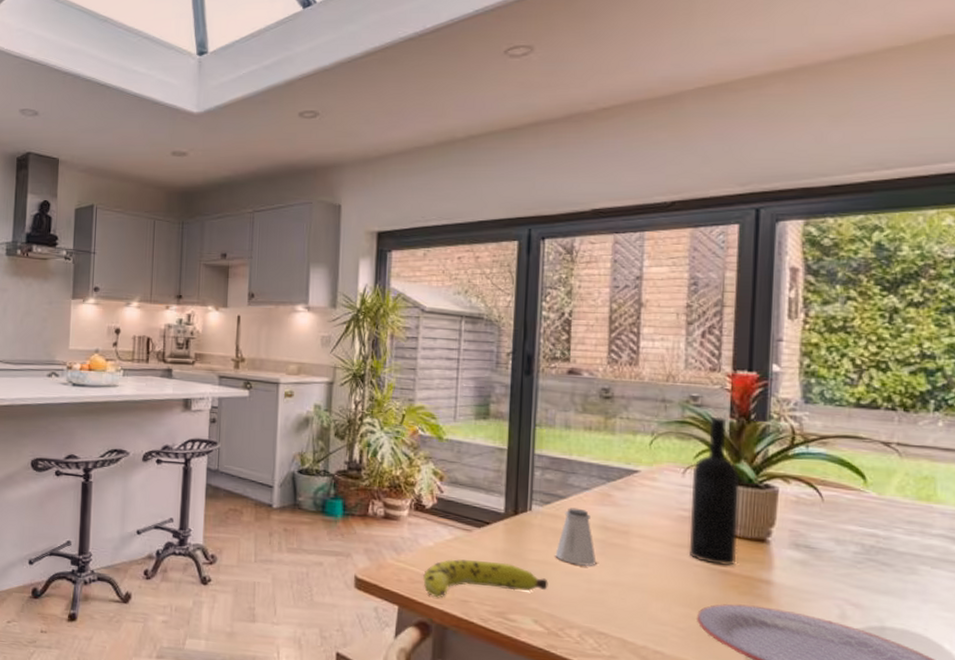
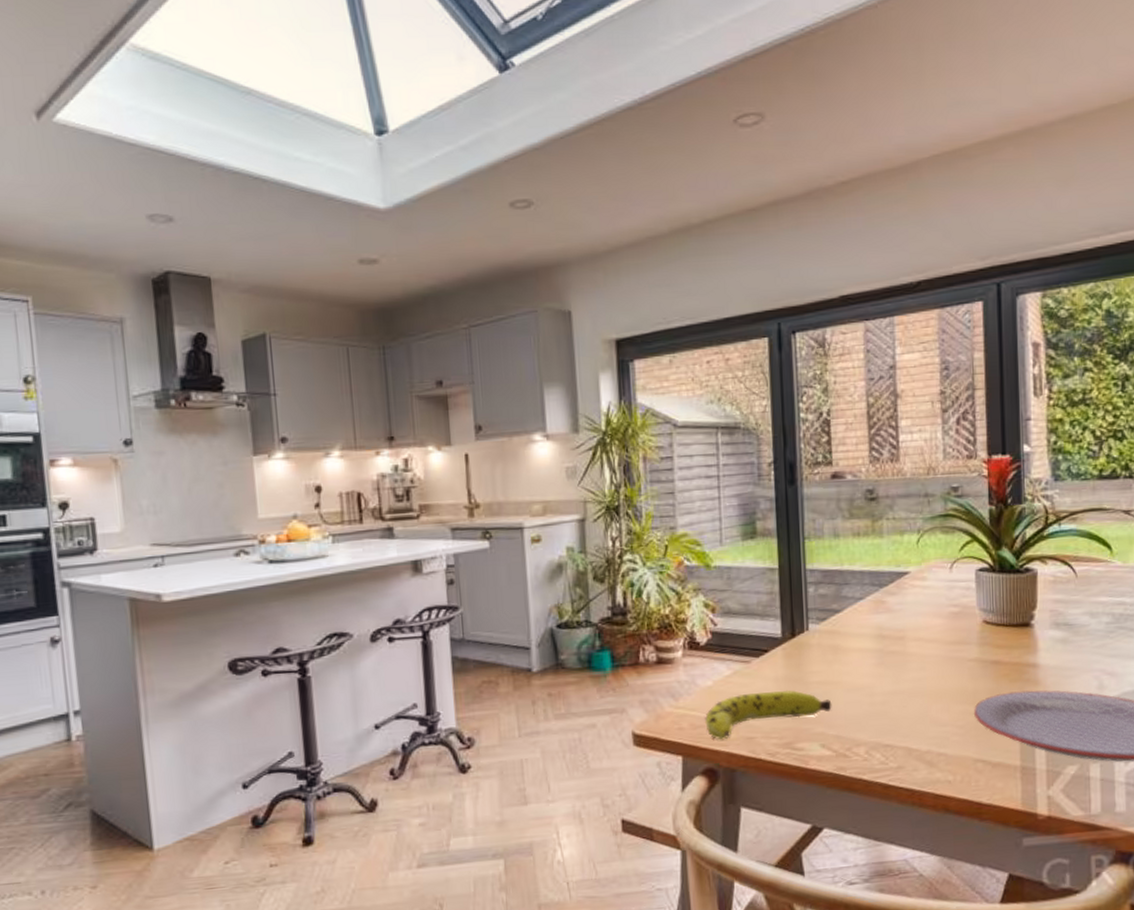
saltshaker: present [555,507,597,566] -> none [836,620,877,680]
wine bottle: present [688,416,740,566] -> none [959,505,1005,656]

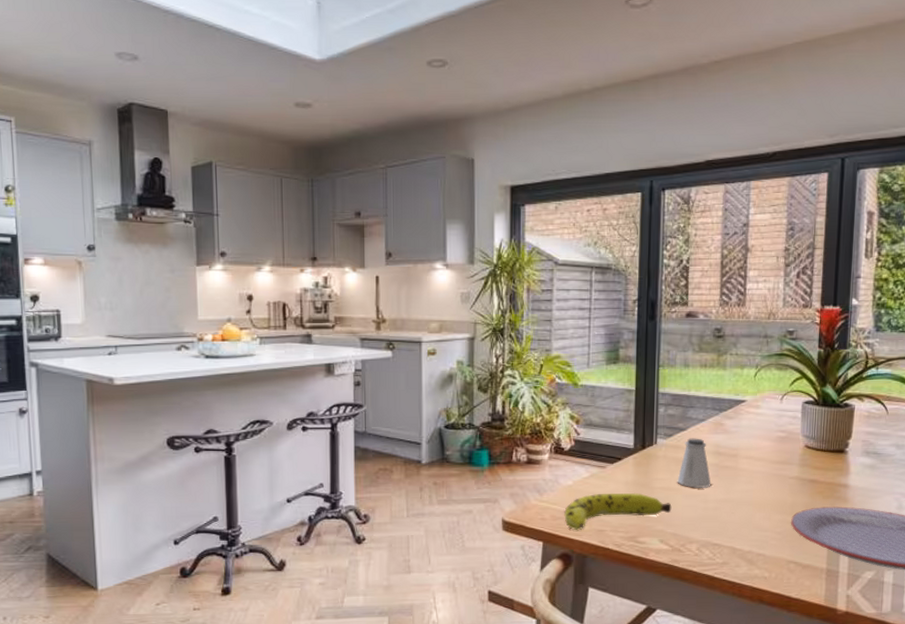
saltshaker: none [836,620,877,680] -> present [677,438,711,488]

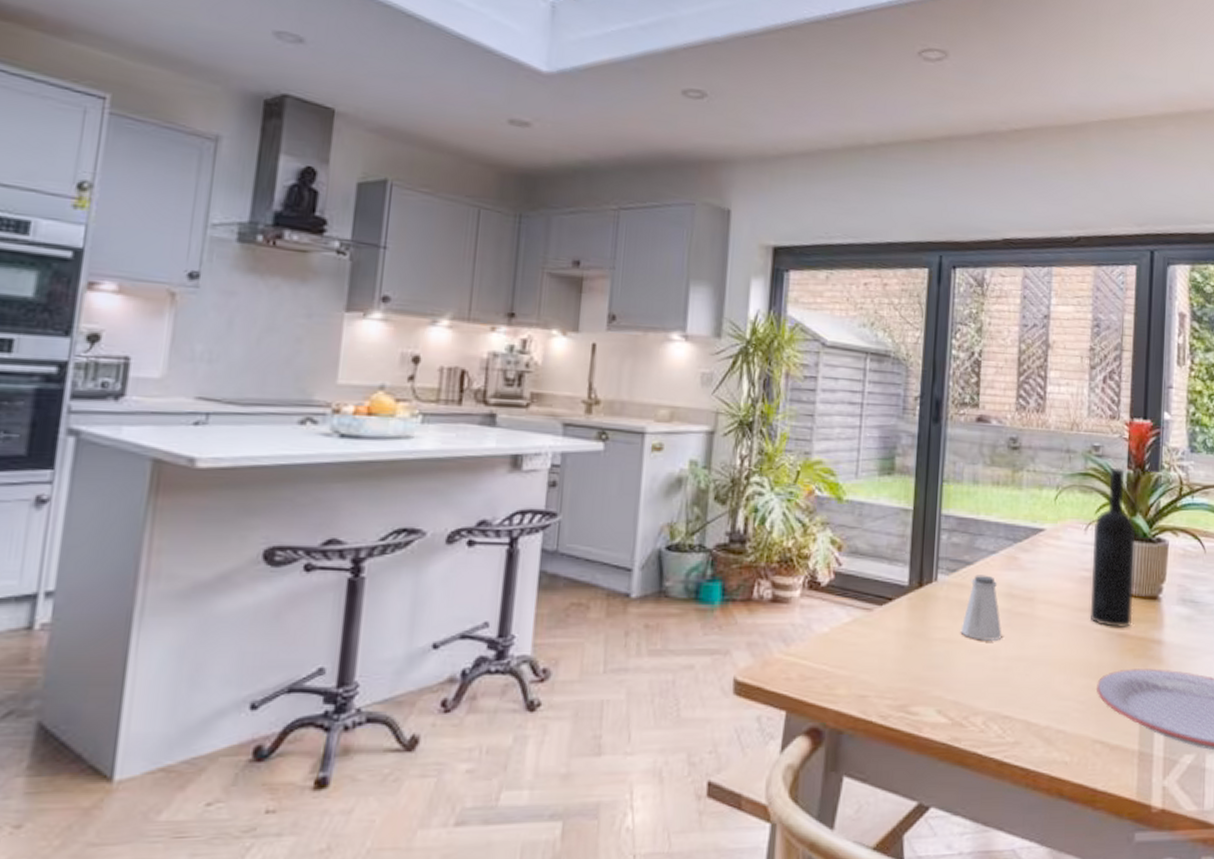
fruit: present [564,492,672,531] -> none [816,644,953,696]
wine bottle: none [785,347,826,475] -> present [1089,467,1136,627]

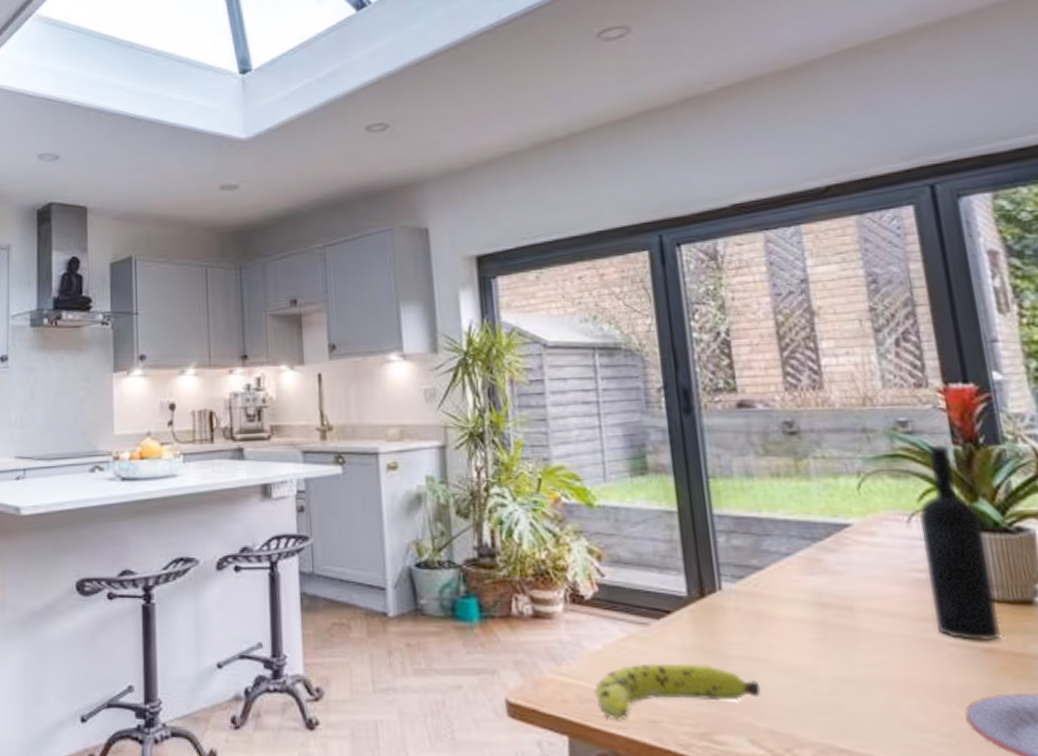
fruit: none [816,644,953,696] -> present [595,663,761,721]
saltshaker: present [960,575,1002,641] -> none [762,581,819,658]

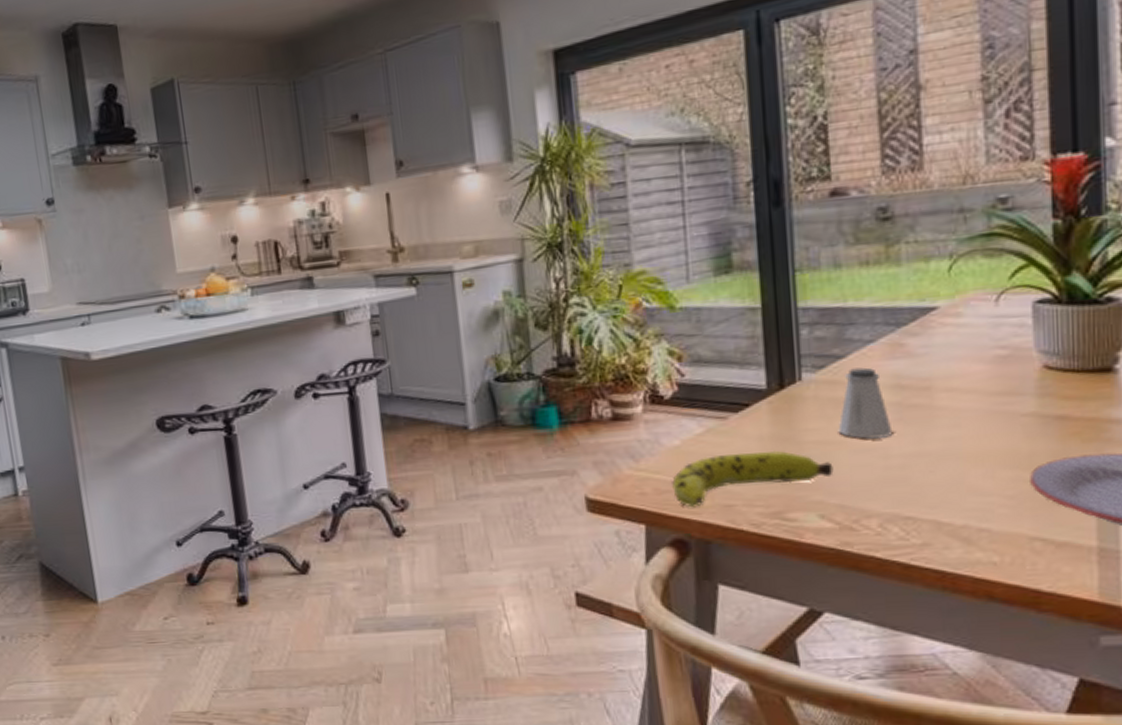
saltshaker: none [762,581,819,658] -> present [838,367,893,439]
wine bottle: present [919,444,1001,641] -> none [1008,219,1076,410]

